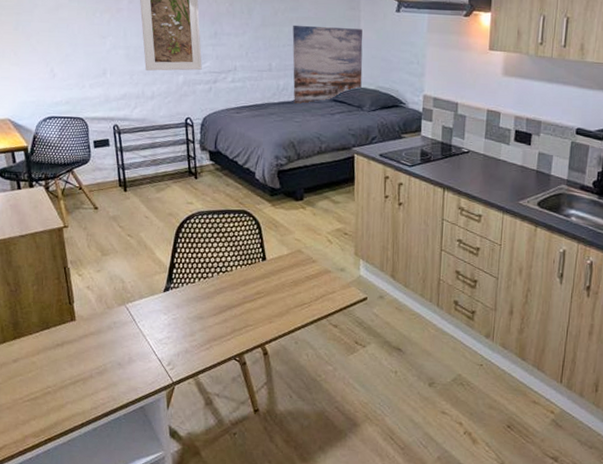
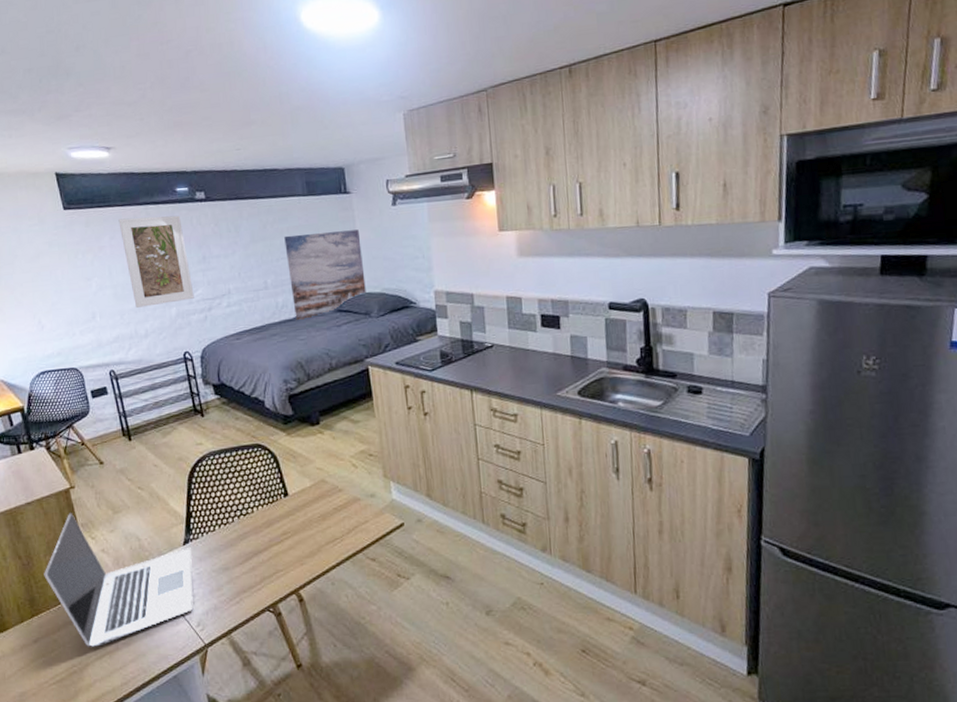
laptop: none [30,250,170,373] -> present [44,513,194,647]

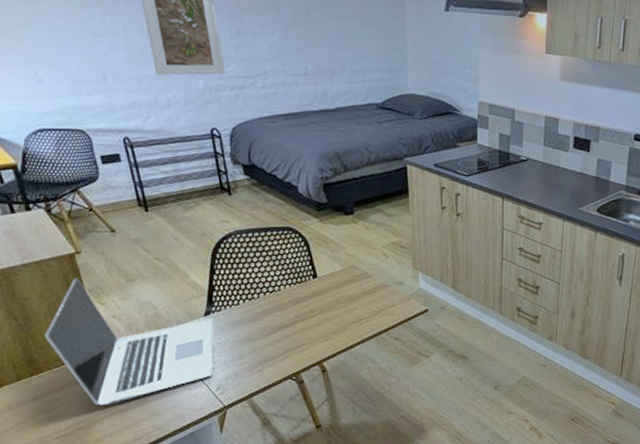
wall art: present [284,229,366,323] -> none [329,23,411,114]

